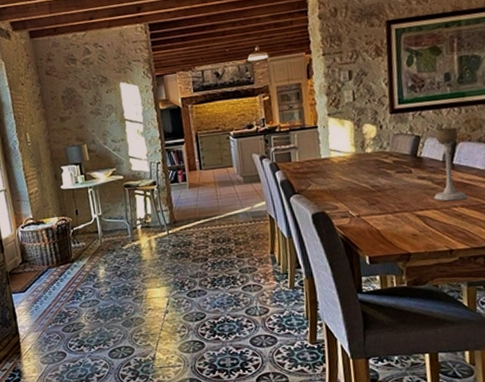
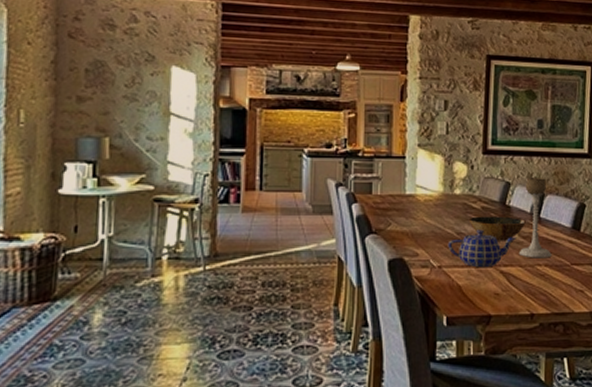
teapot: none [364,180,430,214] -> present [447,229,517,268]
bowl: none [381,166,439,189] -> present [468,216,526,241]

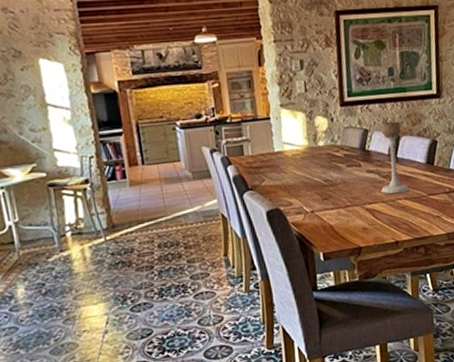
teapot: present [447,229,517,268] -> none [317,174,378,208]
bowl: present [468,216,526,241] -> none [333,160,385,183]

